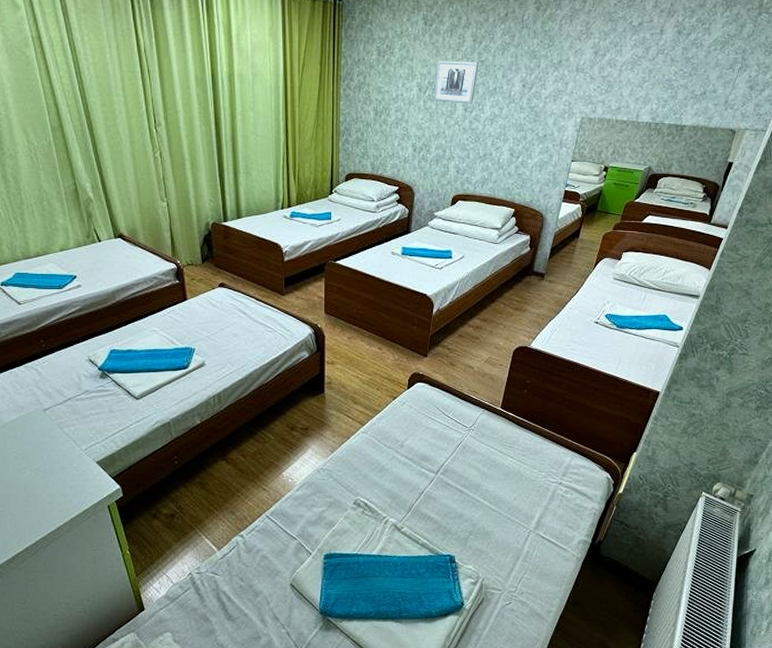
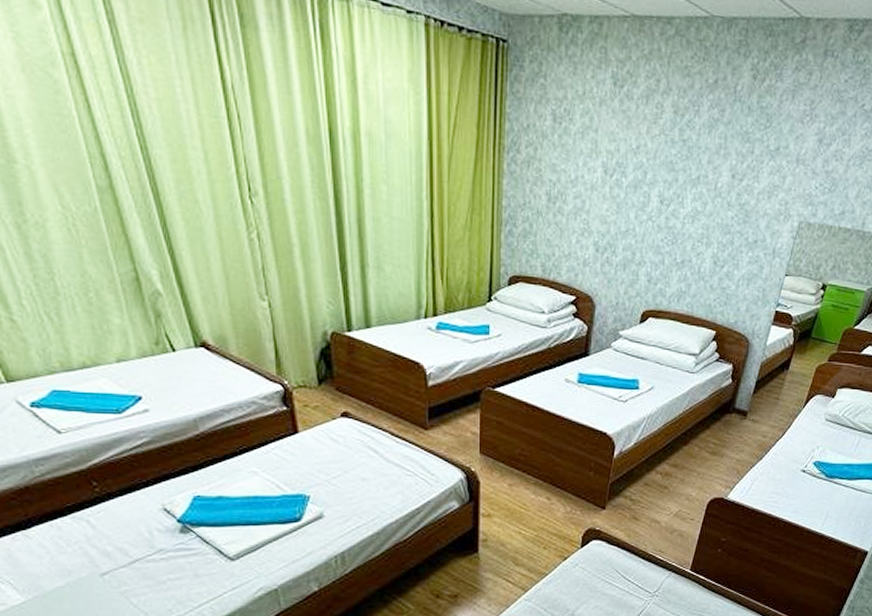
wall art: present [433,61,479,104] -> none [622,135,680,196]

